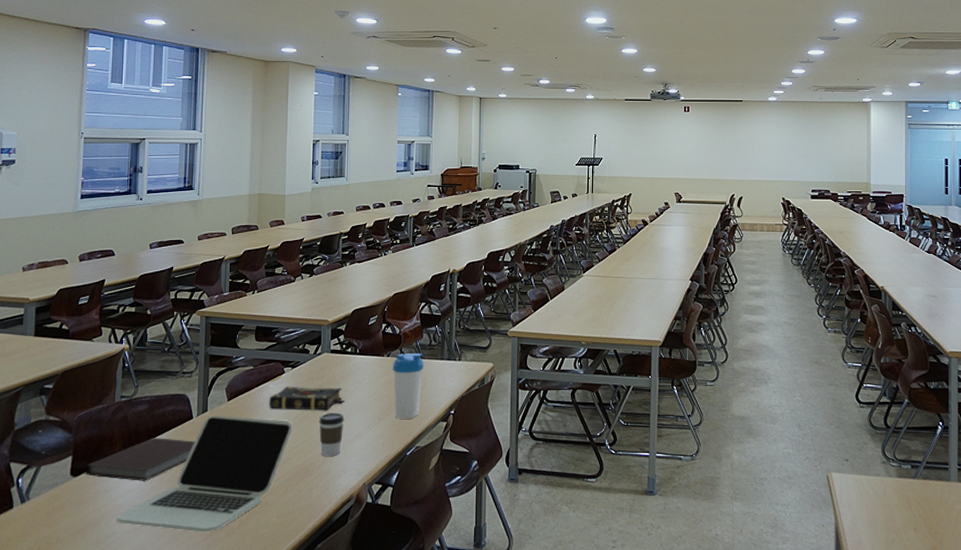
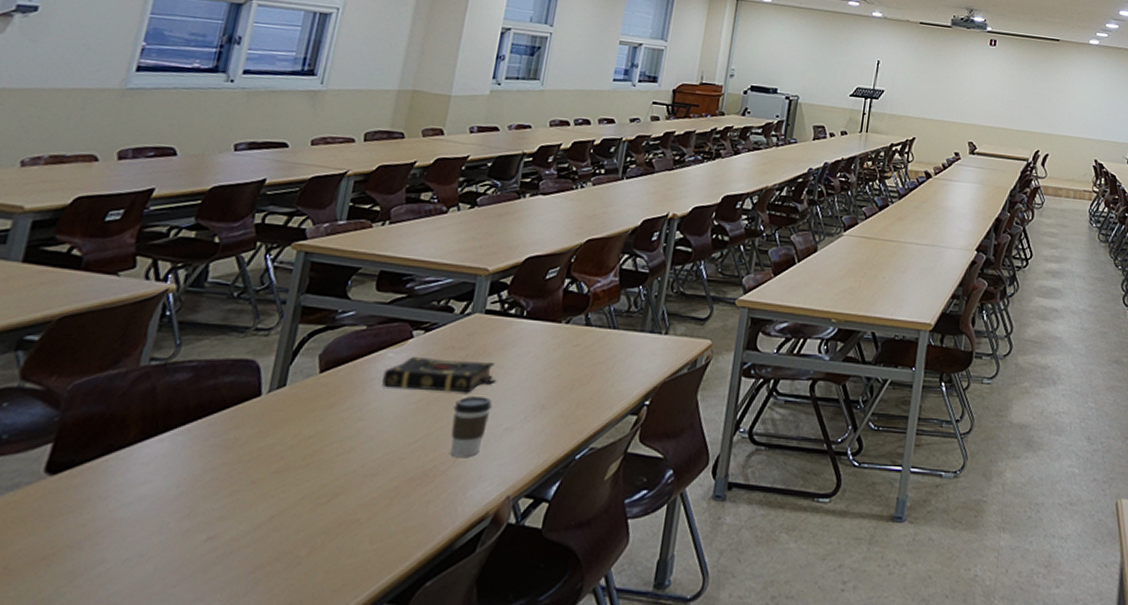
notebook: present [85,438,195,481] -> none [70,421,259,484]
laptop: present [117,415,292,533] -> none [111,392,413,563]
water bottle: present [393,352,424,419] -> none [566,320,617,410]

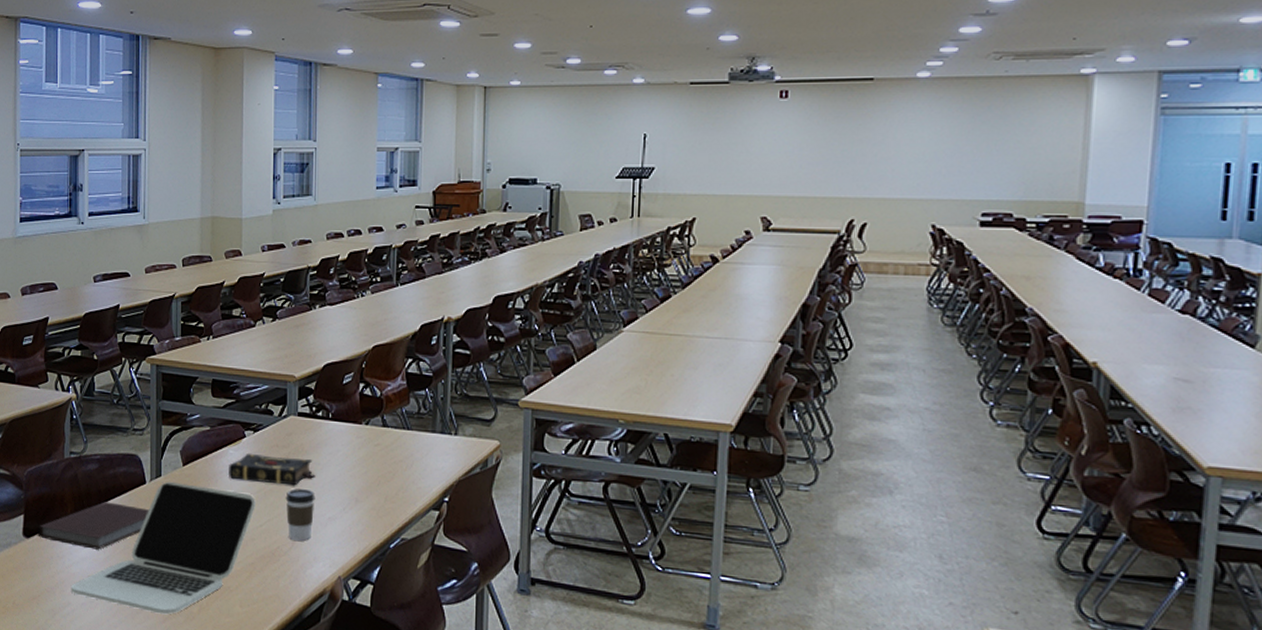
notebook: none [70,421,259,484] -> present [38,501,149,550]
laptop: none [111,392,413,563] -> present [71,481,255,615]

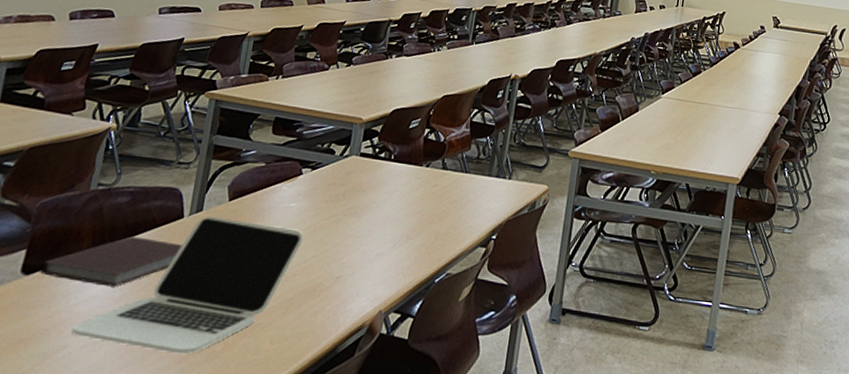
book: present [229,452,316,486] -> none [278,189,370,223]
coffee cup: present [285,489,315,541] -> none [333,225,367,276]

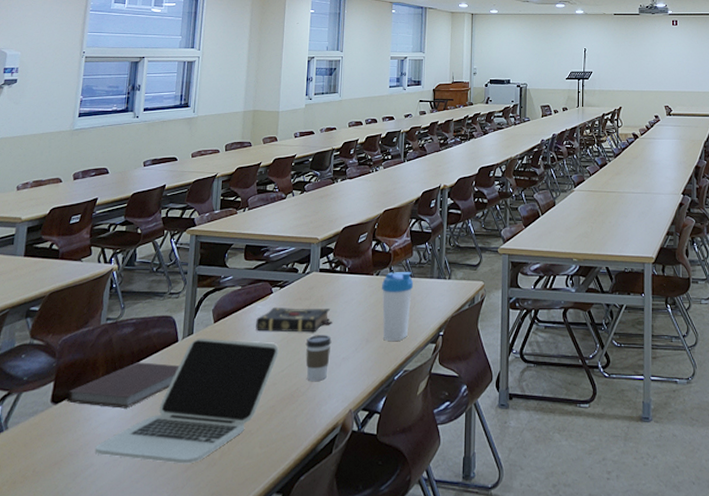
book: none [278,189,370,223] -> present [256,306,333,333]
coffee cup: none [333,225,367,276] -> present [305,335,332,381]
water bottle: none [427,165,469,241] -> present [382,271,414,341]

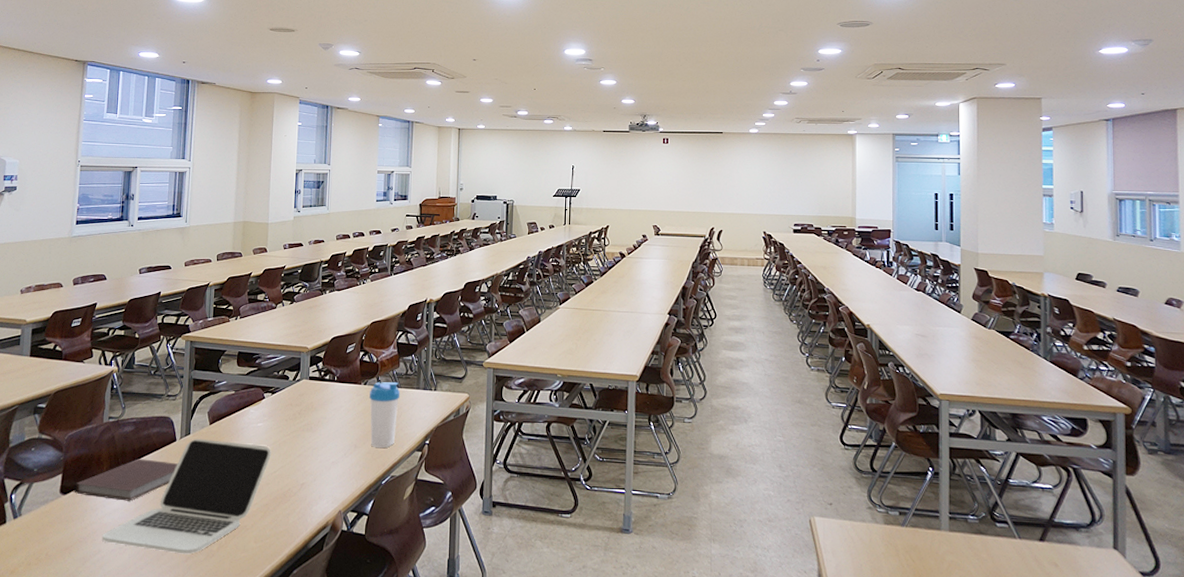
book: present [256,306,333,333] -> none [249,411,322,437]
coffee cup: present [305,335,332,381] -> none [296,439,322,483]

